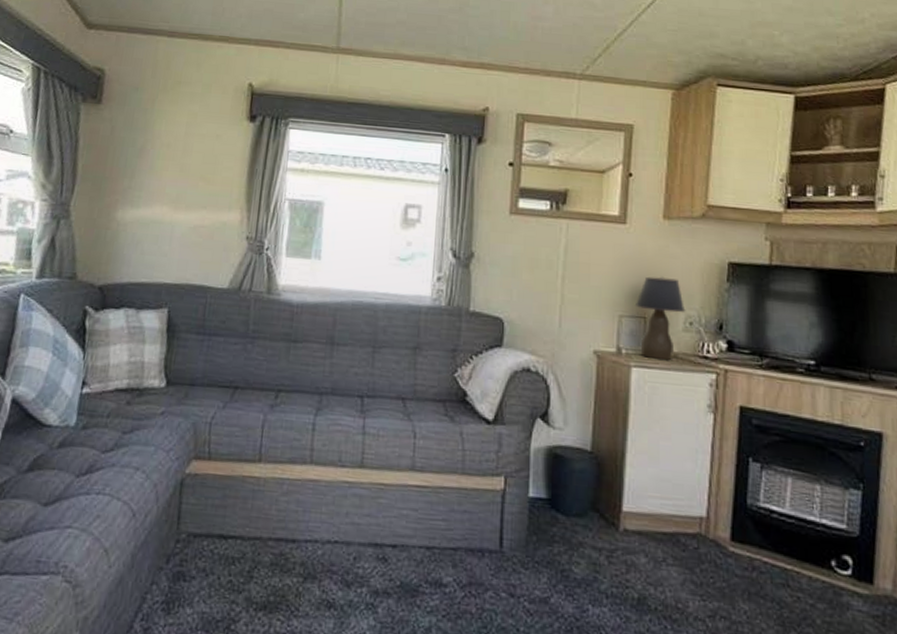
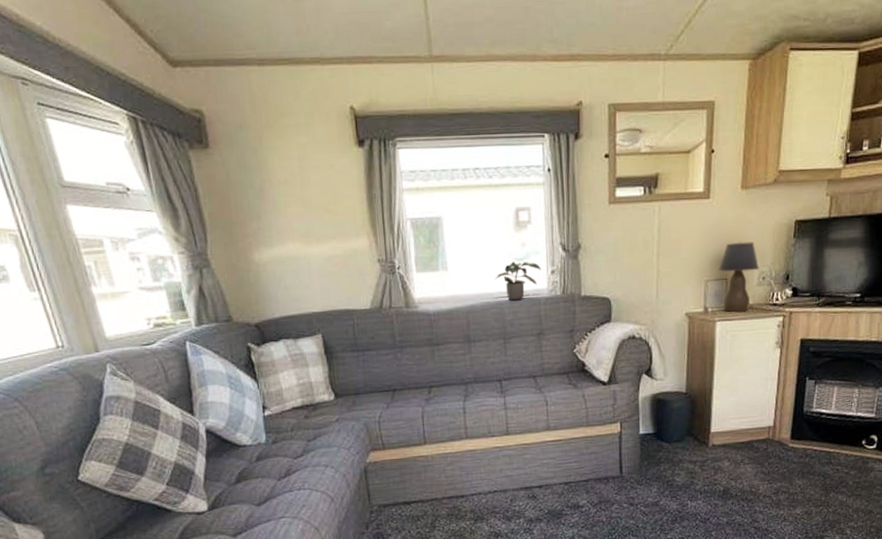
potted plant: none [372,260,426,306] -> present [495,261,541,301]

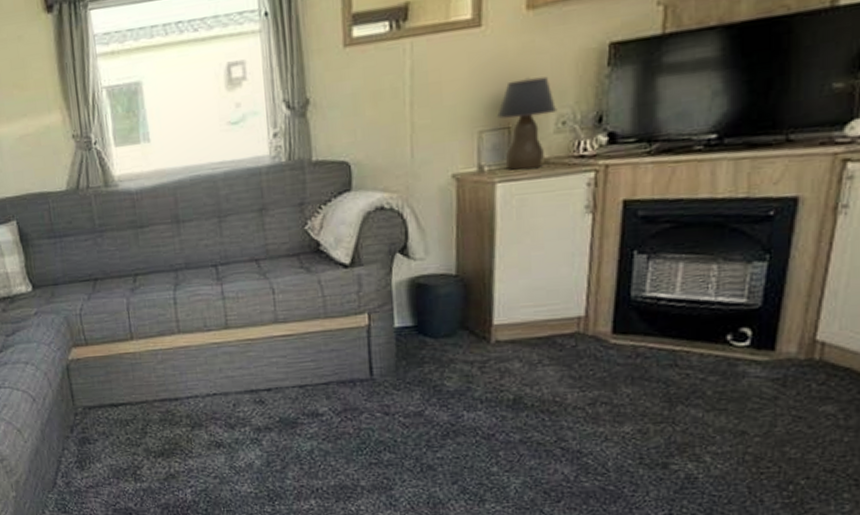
potted plant: present [495,261,541,301] -> none [205,125,260,173]

